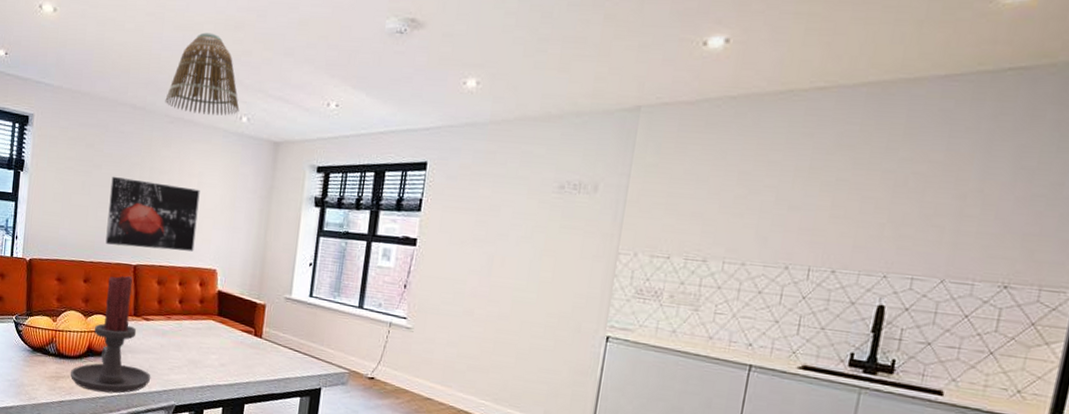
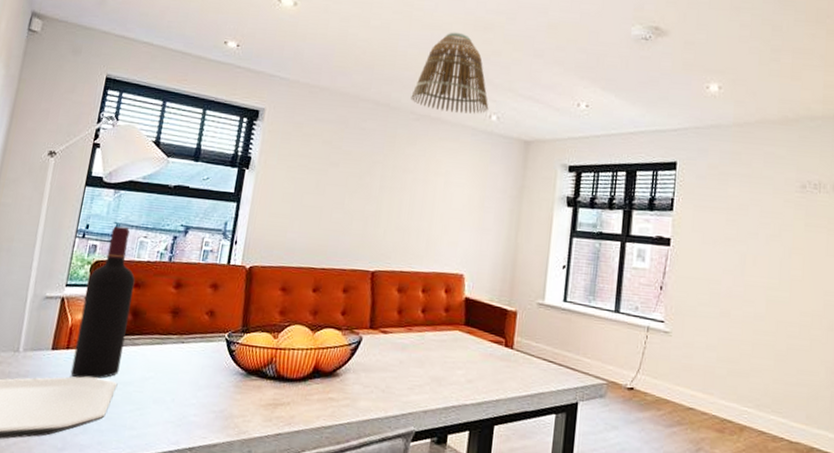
candle holder: present [70,275,151,394] -> none [291,283,388,421]
wall art: present [105,176,200,252] -> none [340,174,447,255]

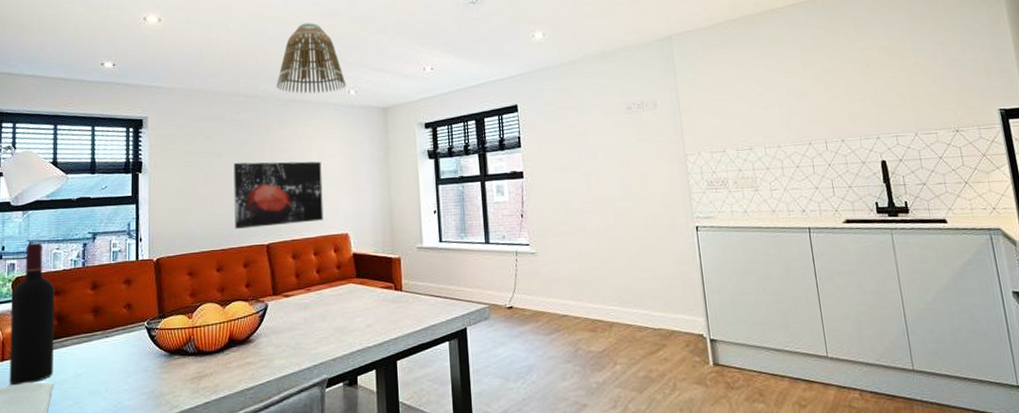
wall art: none [340,174,447,255] -> present [233,161,324,229]

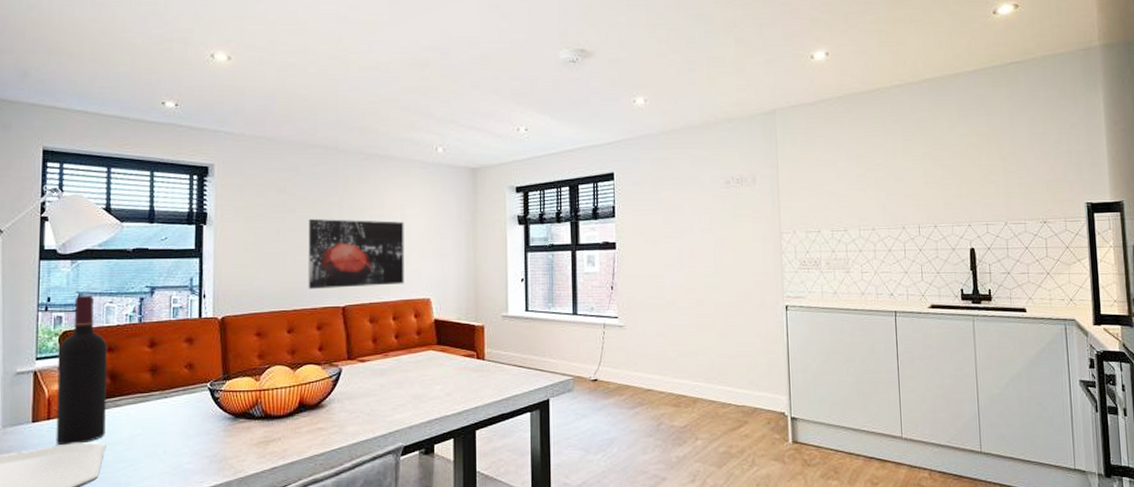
lamp shade: present [276,22,347,94] -> none [358,71,434,149]

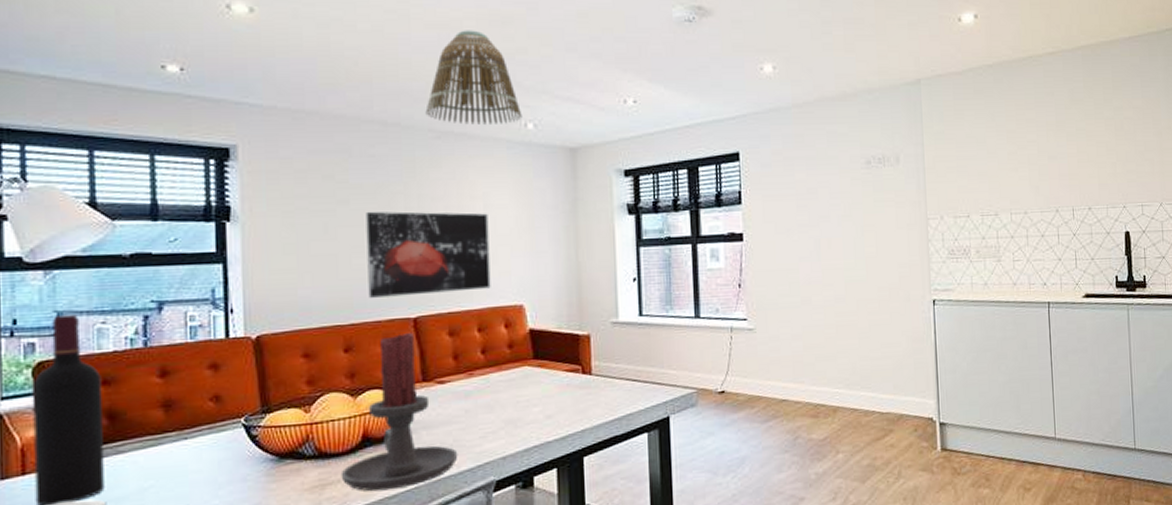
candle holder: none [281,318,374,450] -> present [341,332,458,492]
lamp shade: none [358,71,434,149] -> present [425,30,523,125]

